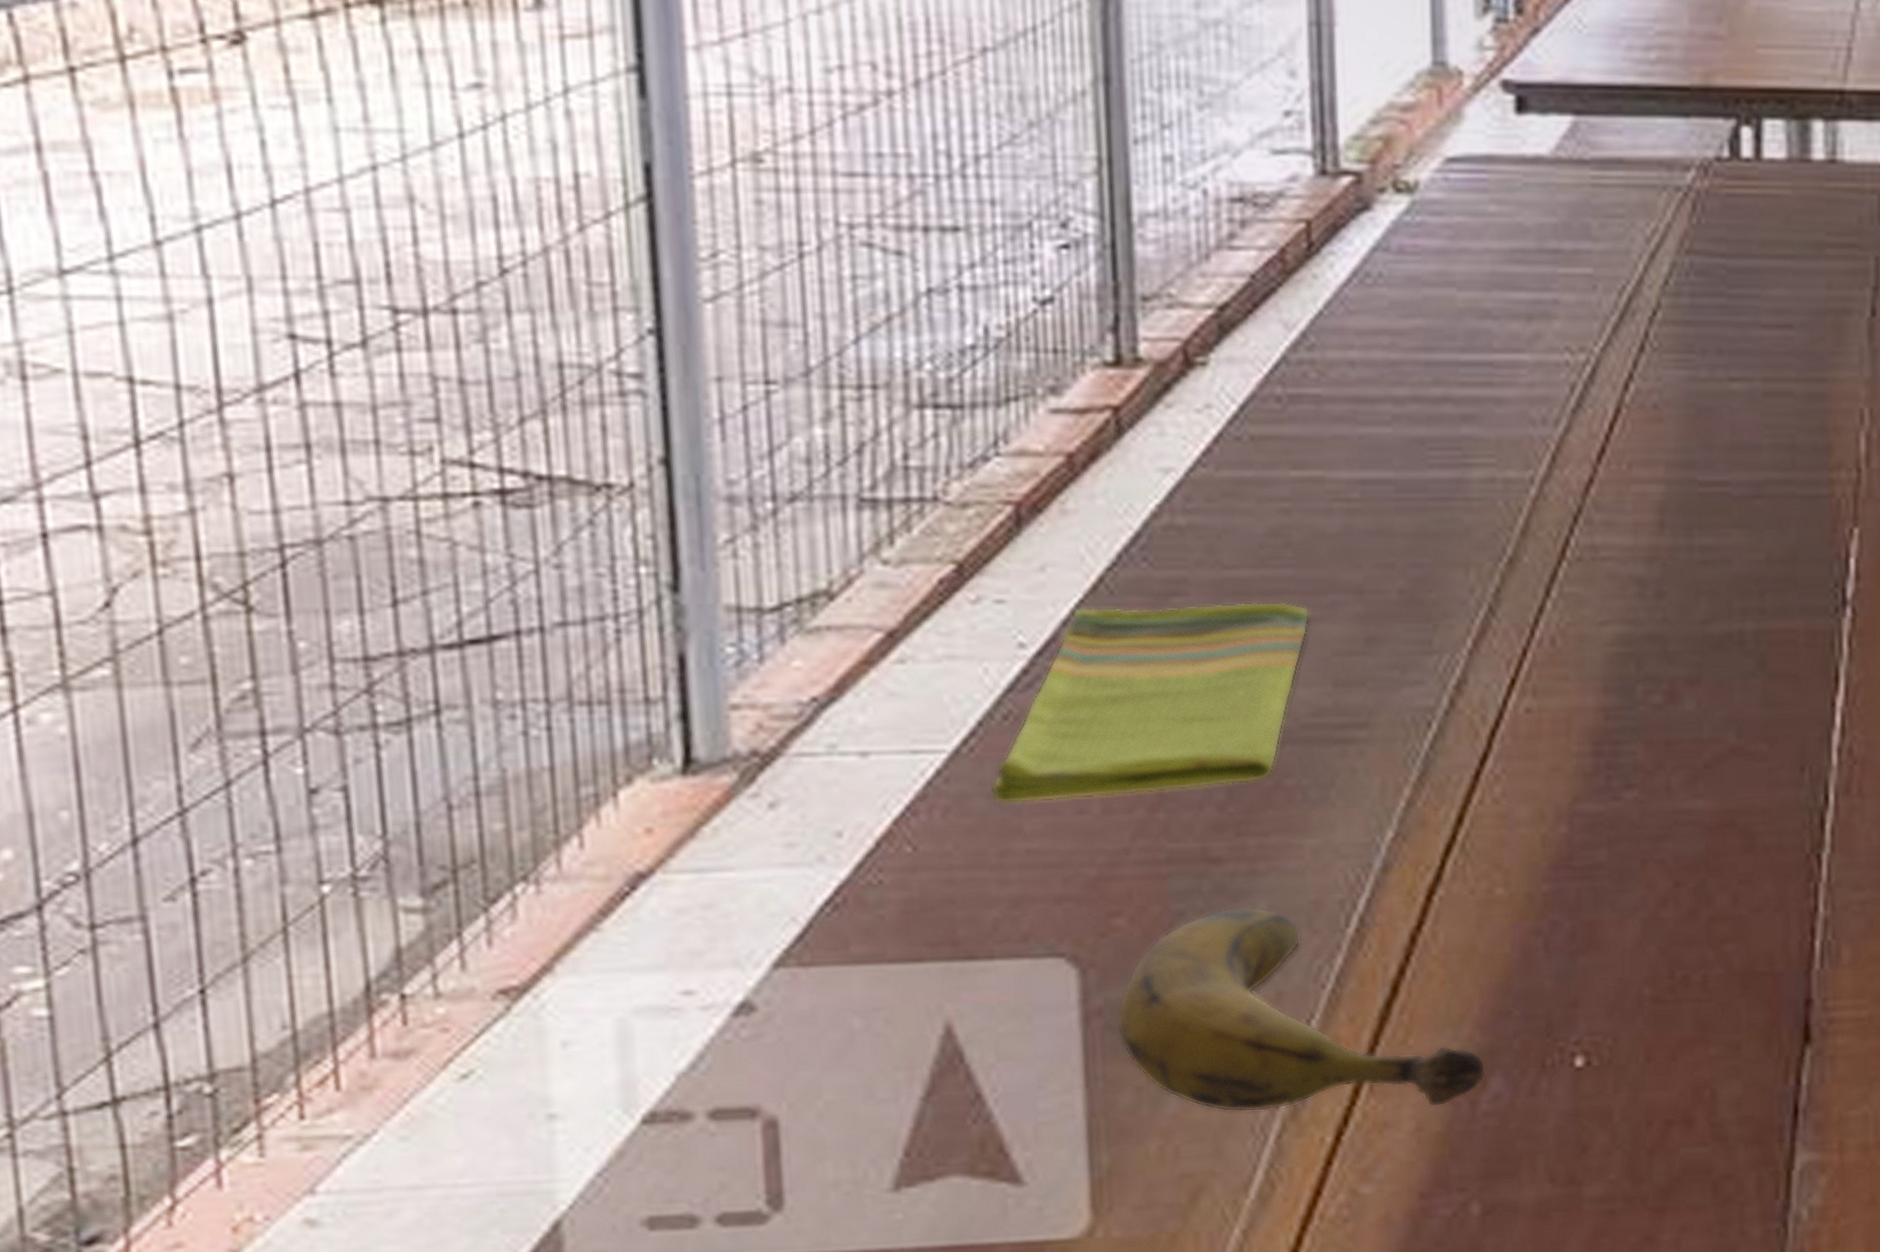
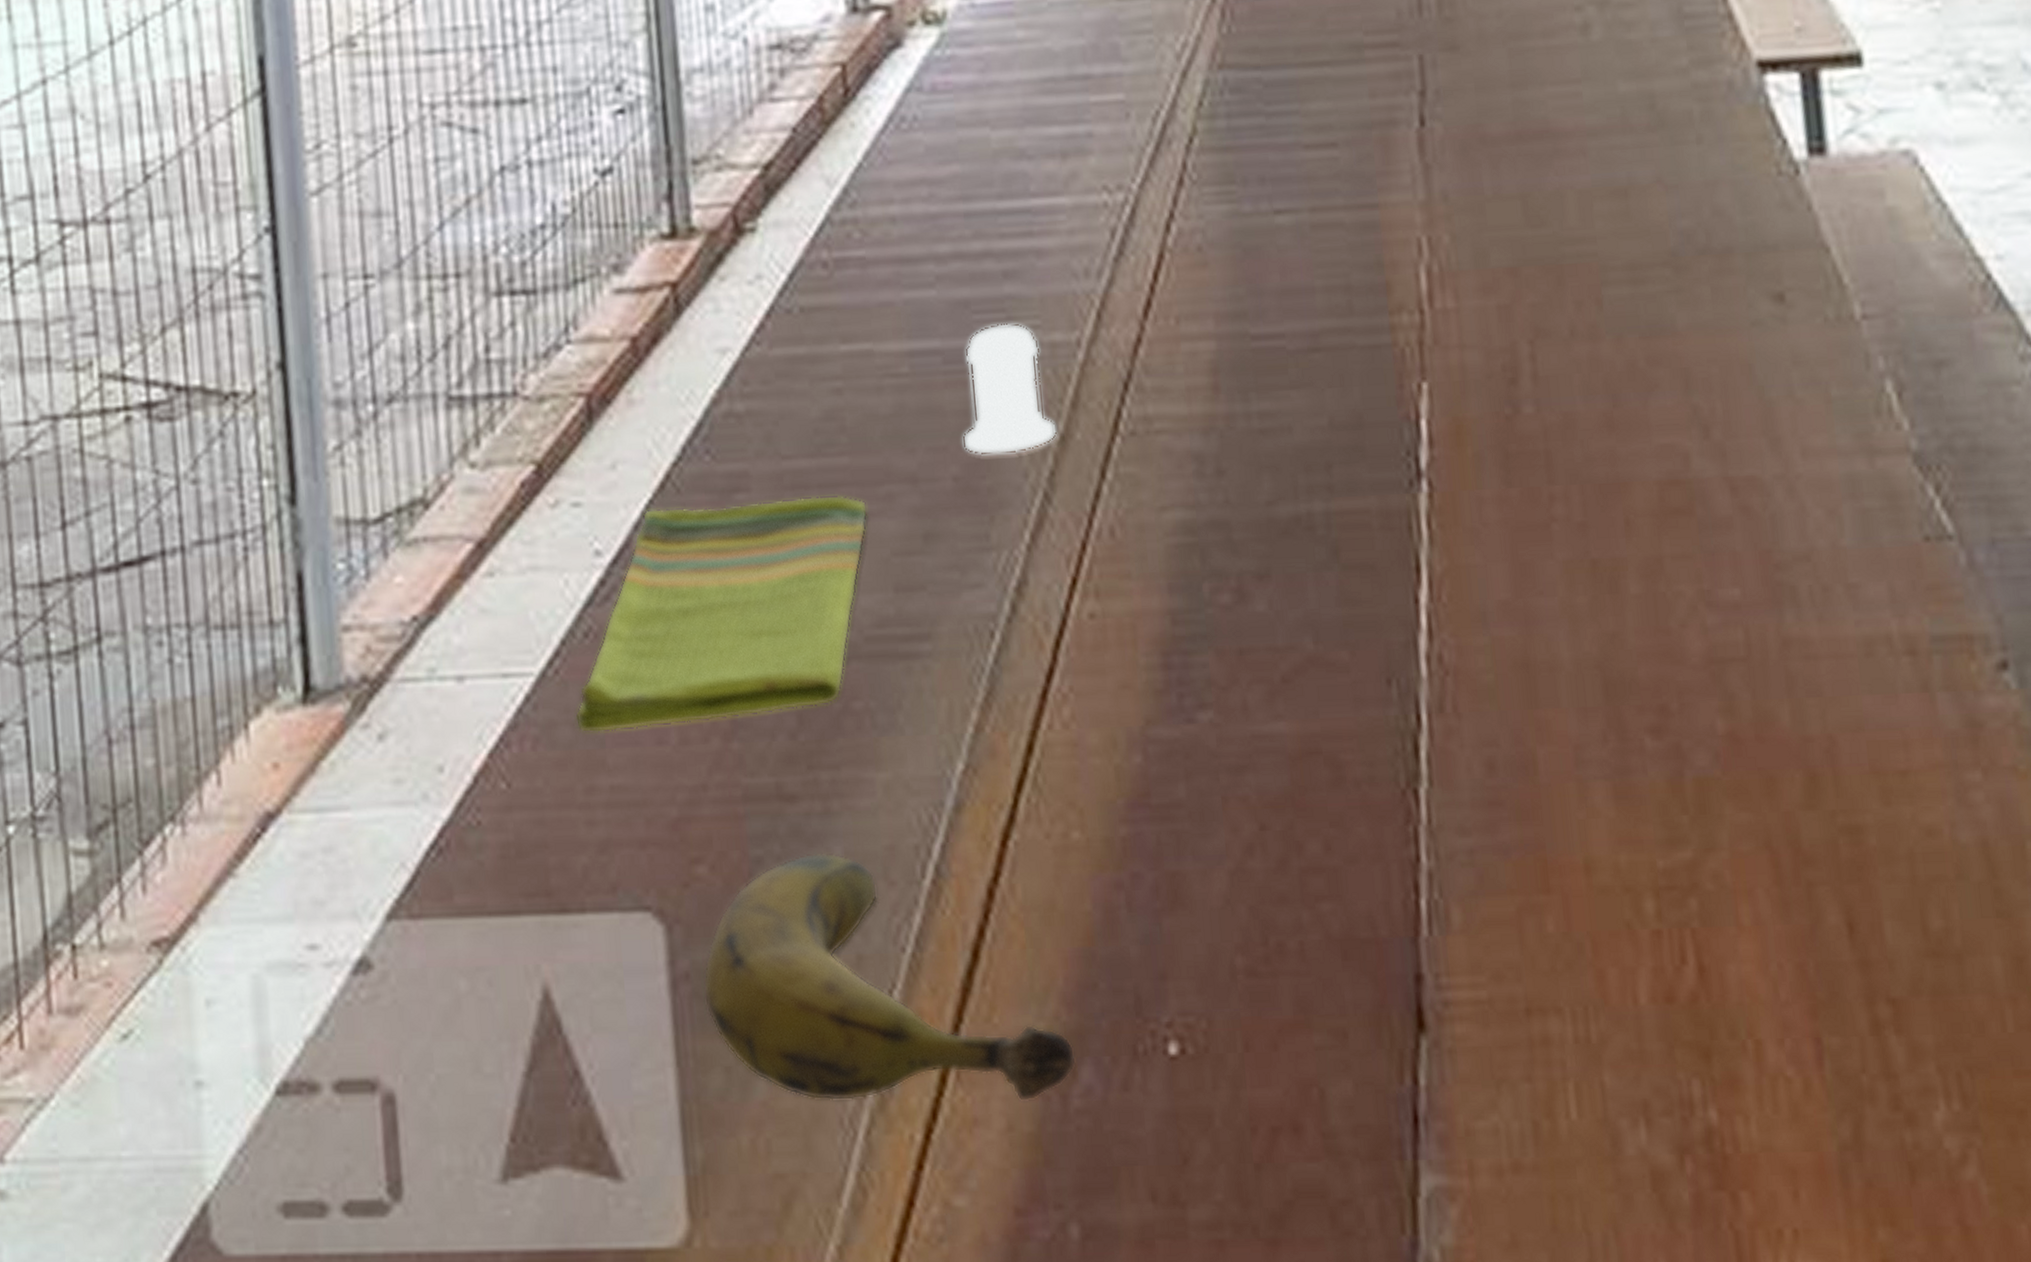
salt shaker: none [1410,460,1505,573] -> present [962,323,1057,456]

